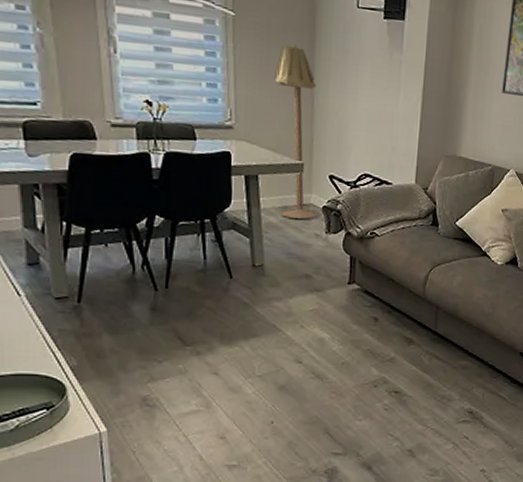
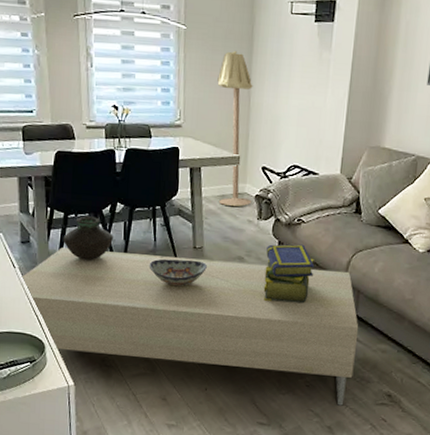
coffee table: none [30,270,439,427] -> present [21,248,359,406]
vase: none [85,231,153,284] -> present [63,216,114,260]
decorative bowl: none [198,279,269,311] -> present [149,259,207,287]
stack of books: none [335,259,390,323] -> present [263,244,314,304]

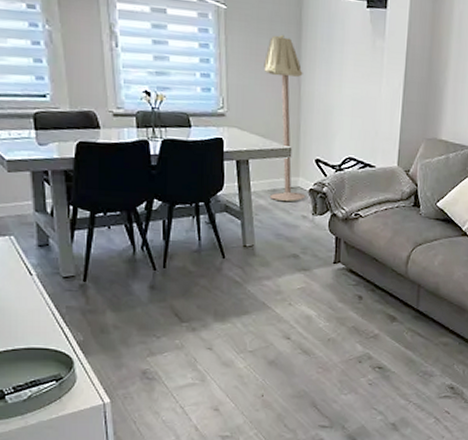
coffee table: present [21,248,359,406] -> none [40,250,421,402]
vase: present [63,216,114,260] -> none [90,214,152,264]
decorative bowl: present [149,259,207,287] -> none [193,259,259,289]
stack of books: present [263,244,314,304] -> none [321,239,373,301]

